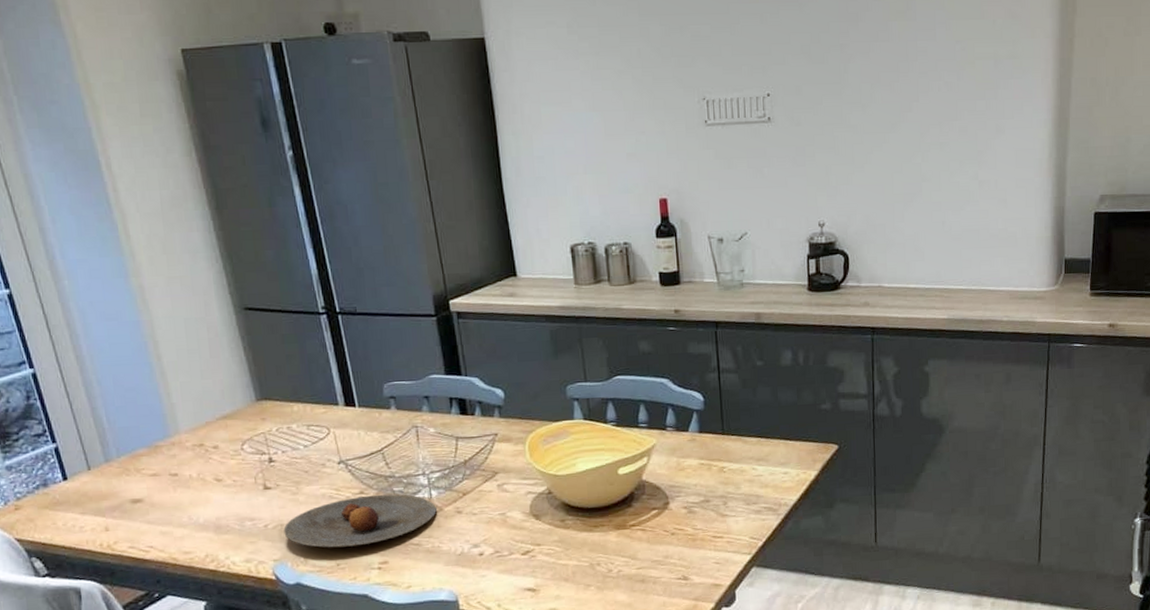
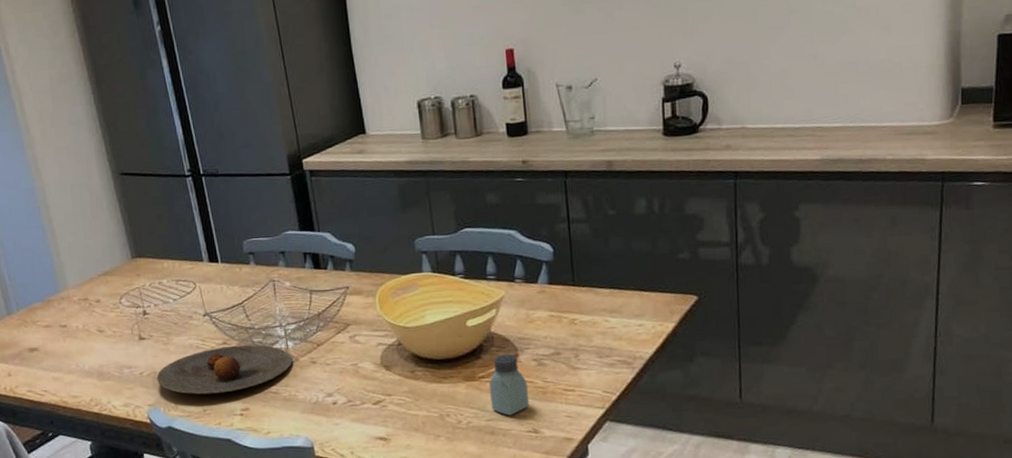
saltshaker: none [639,501,680,563] -> present [489,354,530,415]

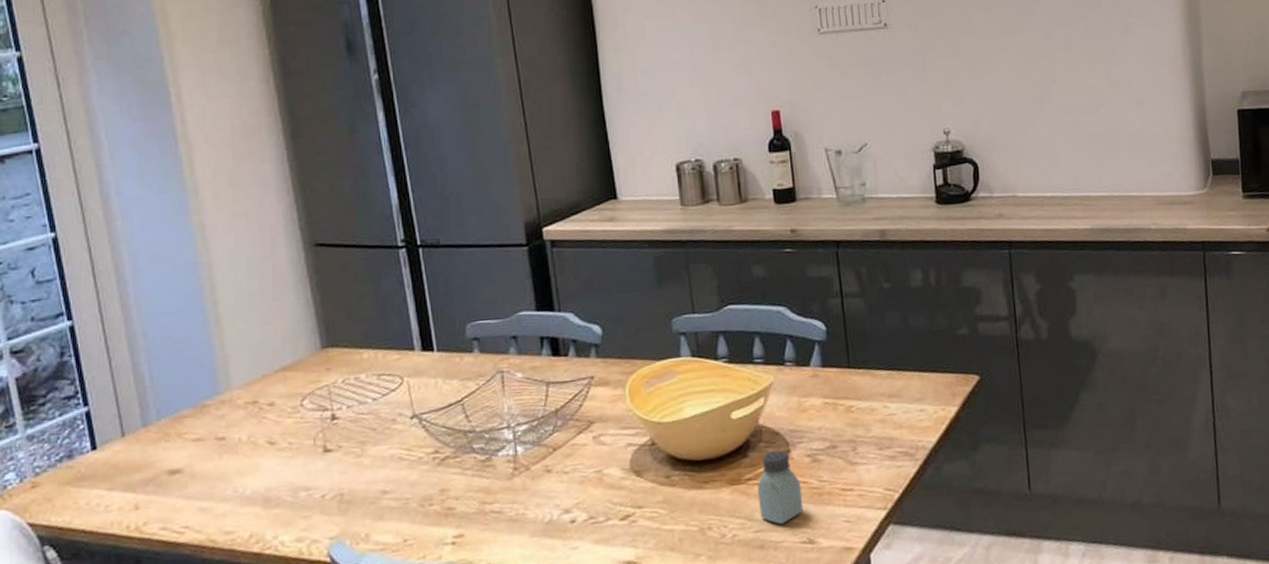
plate: present [156,345,293,395] -> none [343,452,522,521]

